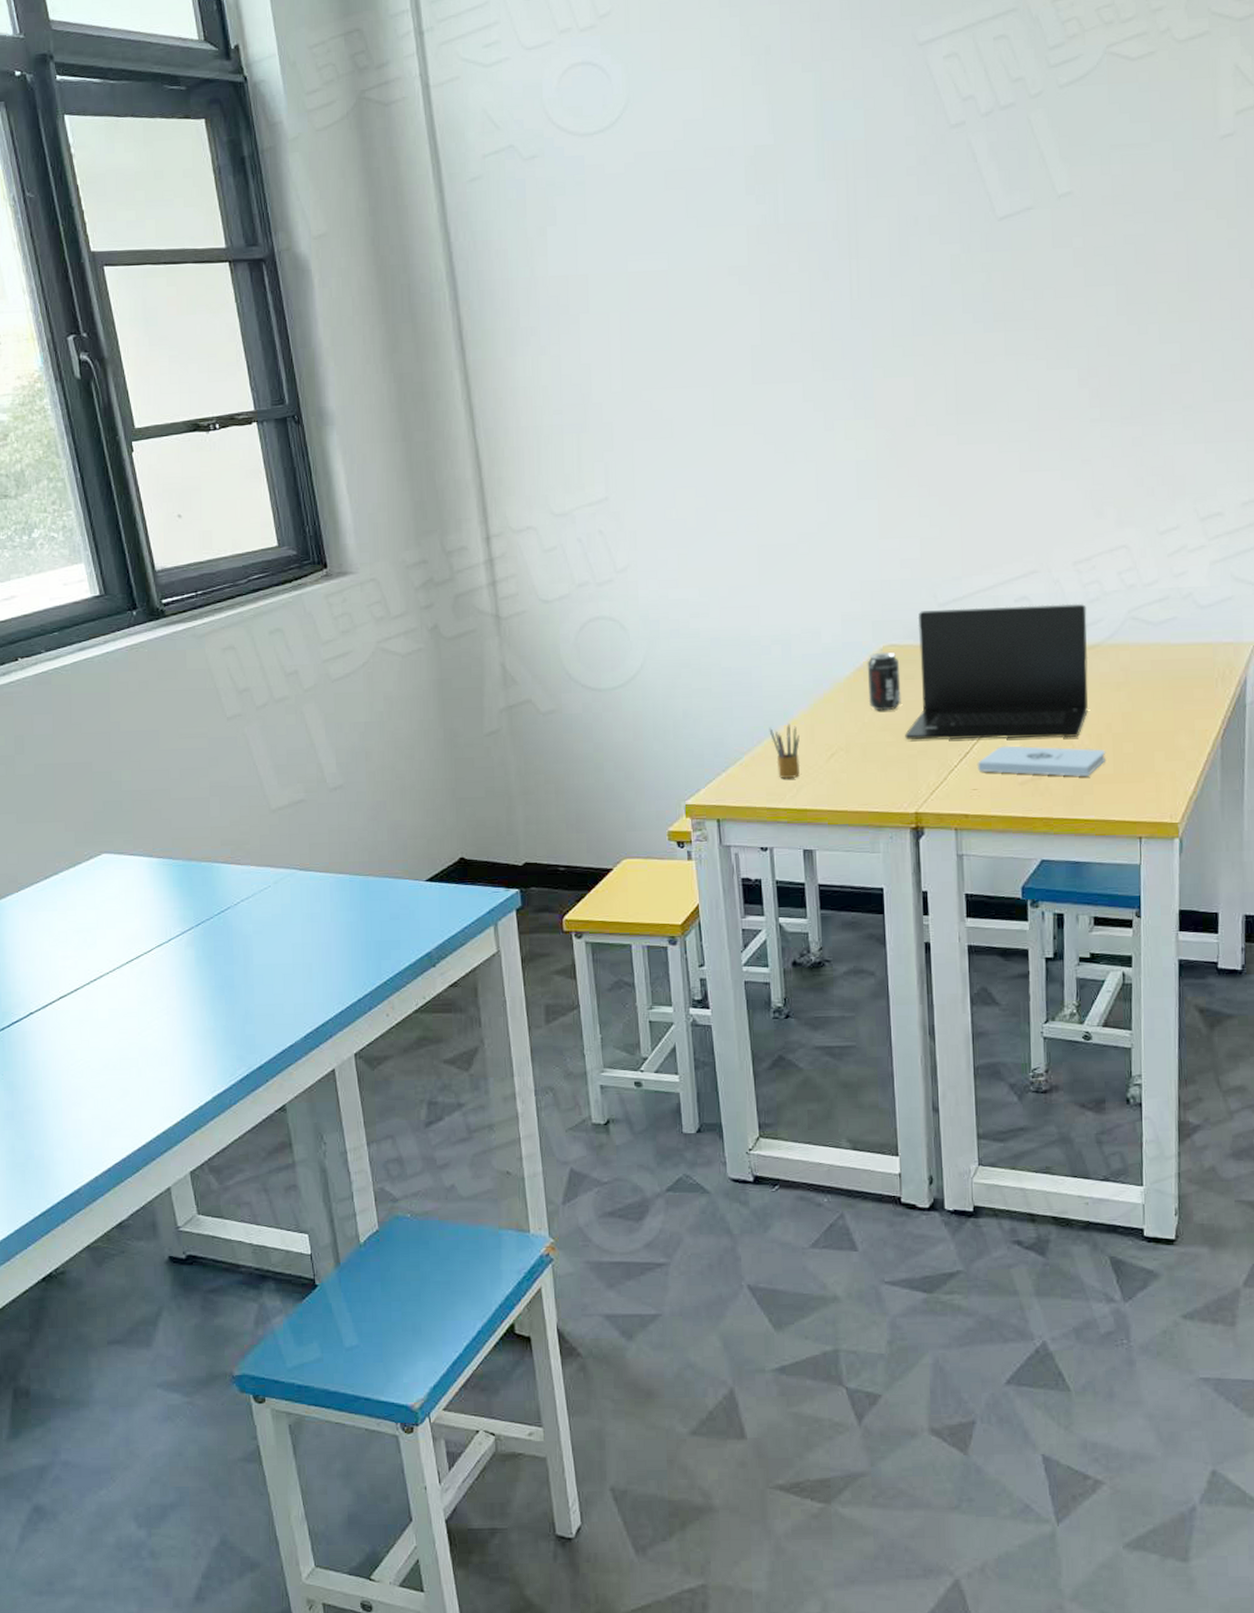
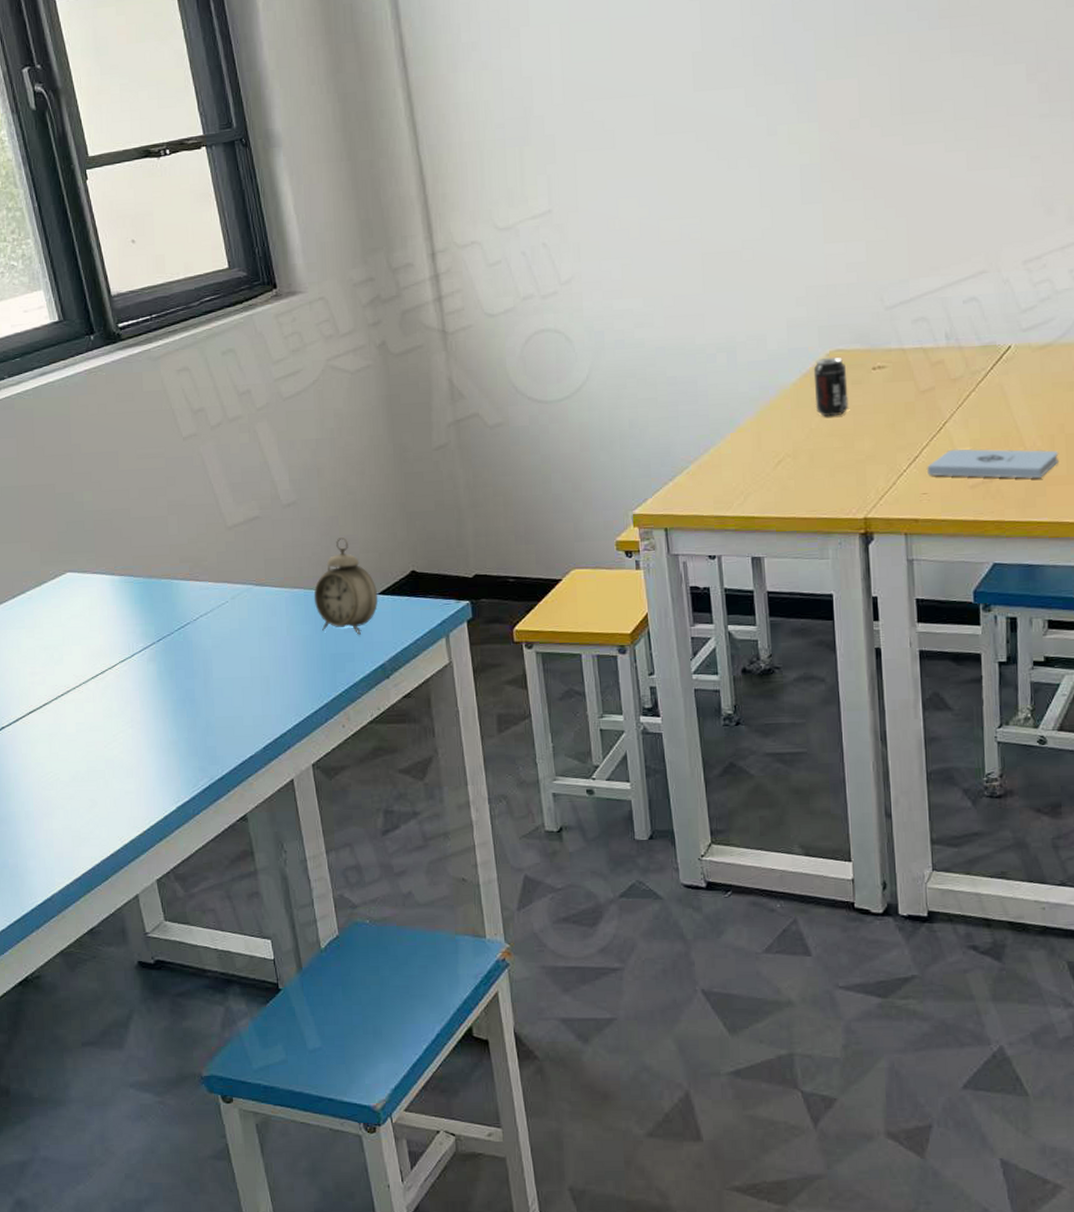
alarm clock: none [359,821,426,922] -> present [313,536,378,635]
pencil box: present [769,724,800,778] -> none [715,431,748,486]
laptop: present [905,603,1088,740] -> none [853,302,1040,445]

